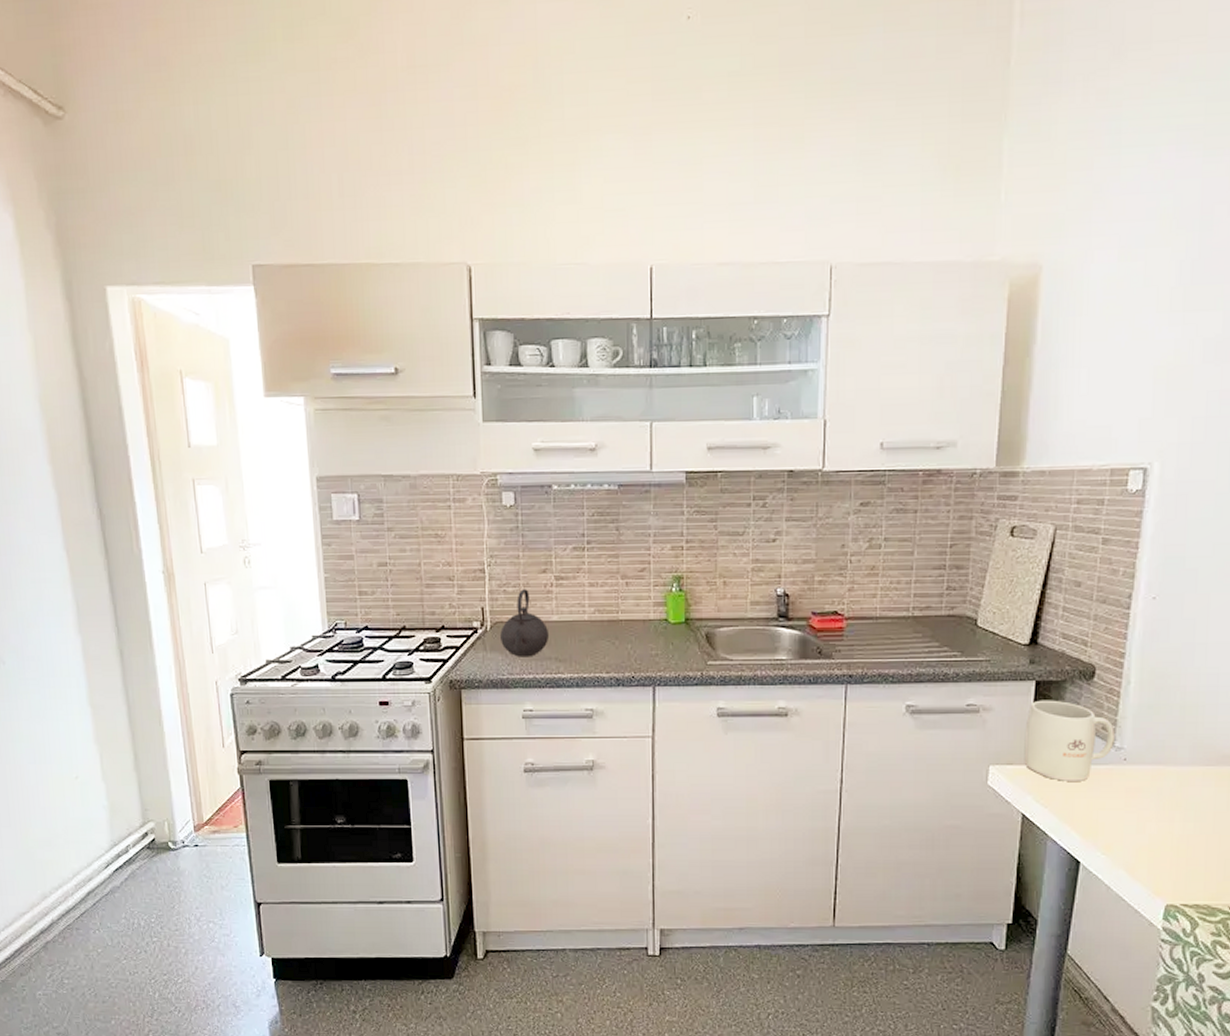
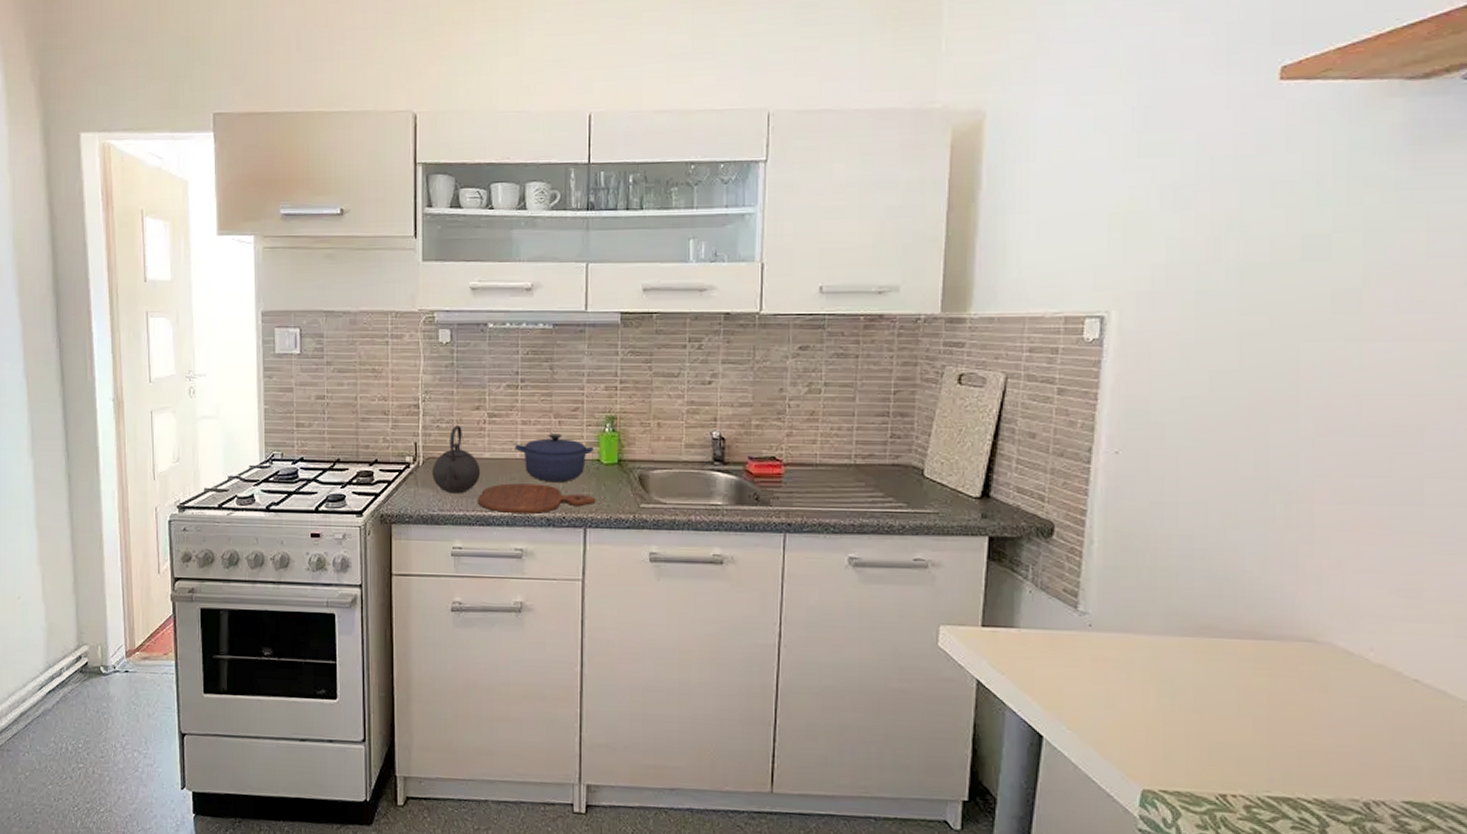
cutting board: none [546,645,664,674] -> present [477,483,596,513]
cooking pot: none [582,595,662,643] -> present [514,434,595,483]
mug: present [1024,700,1115,781] -> none [977,557,1077,647]

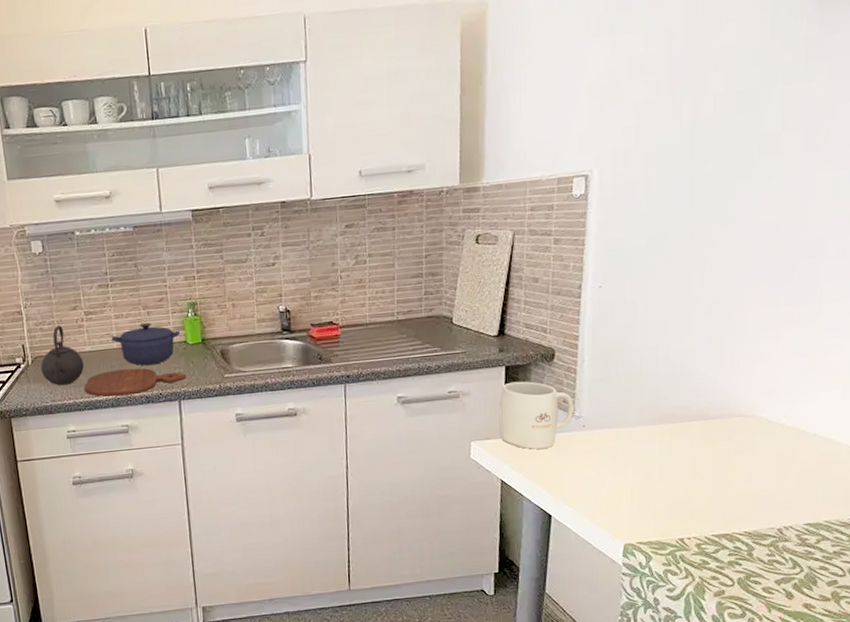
mug: none [977,557,1077,647] -> present [499,381,574,449]

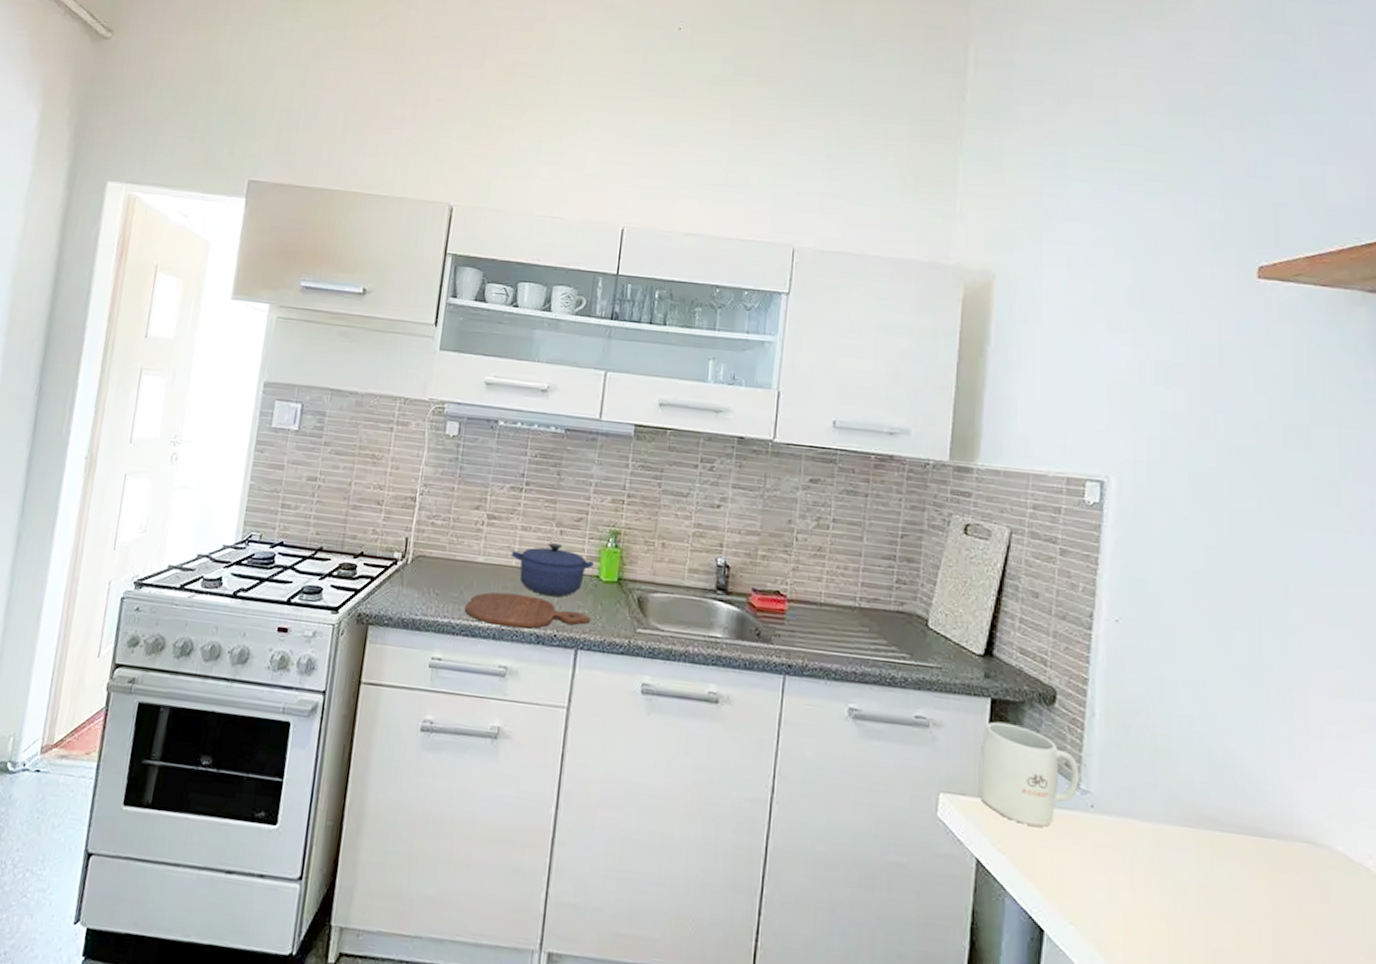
kettle: present [41,325,85,386] -> none [420,524,473,599]

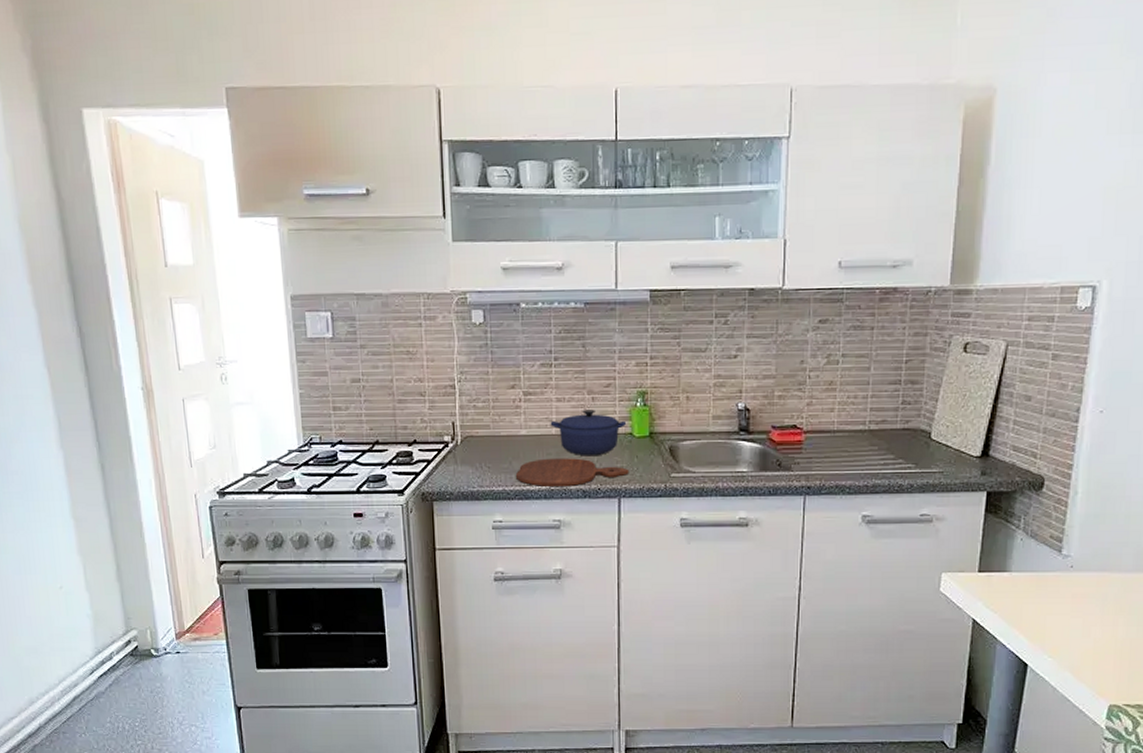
mug: present [978,721,1079,827] -> none [975,510,1062,588]

